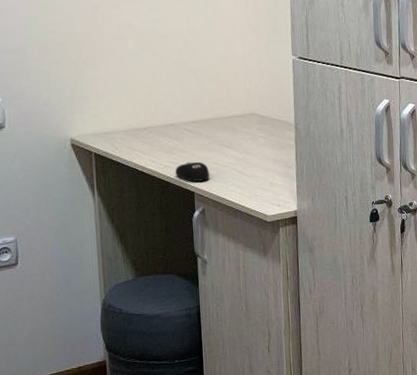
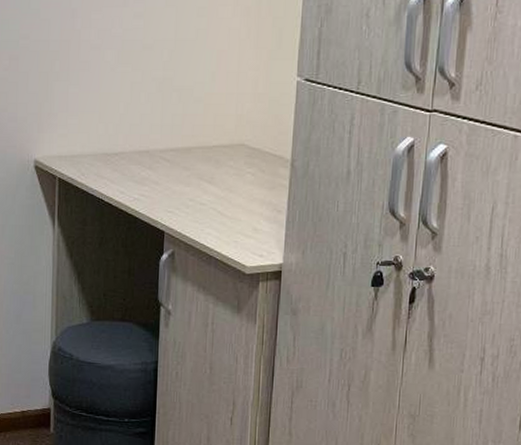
computer mouse: present [175,161,209,182] -> none [144,196,184,220]

